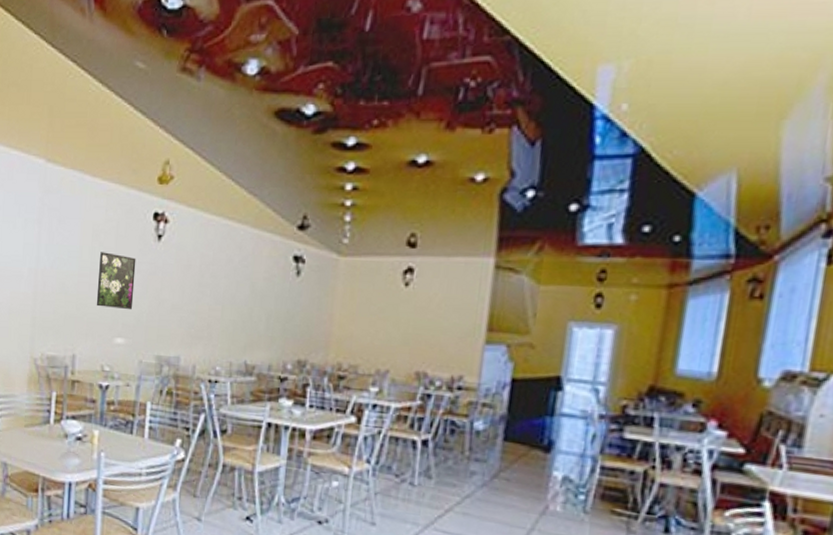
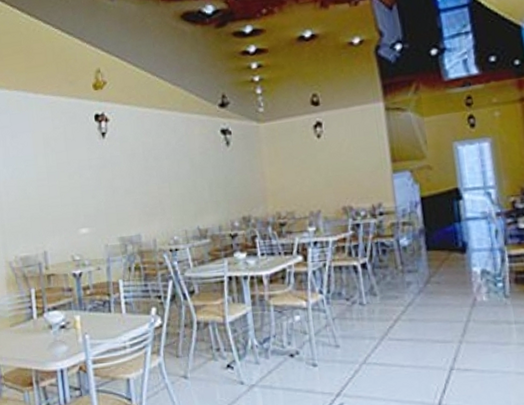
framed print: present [96,252,136,310] -> none [53,155,91,205]

